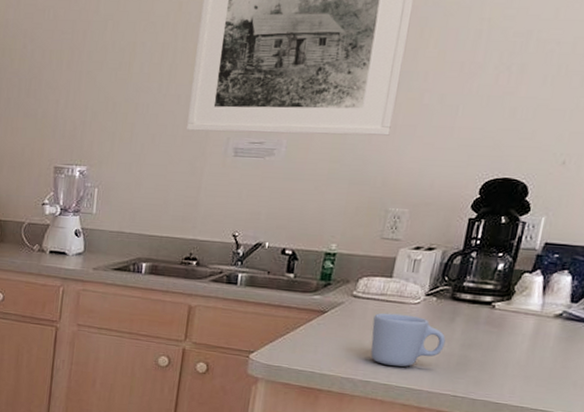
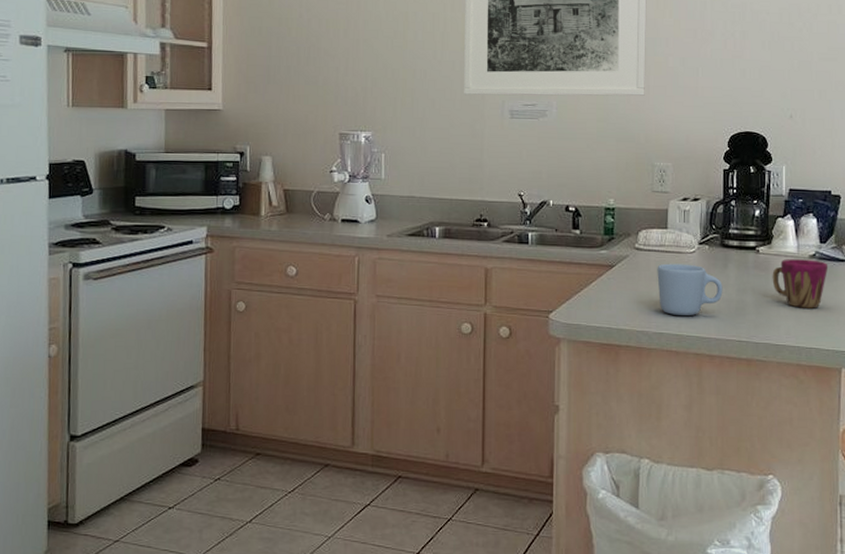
cup: none [504,316,576,370] -> present [772,259,829,309]

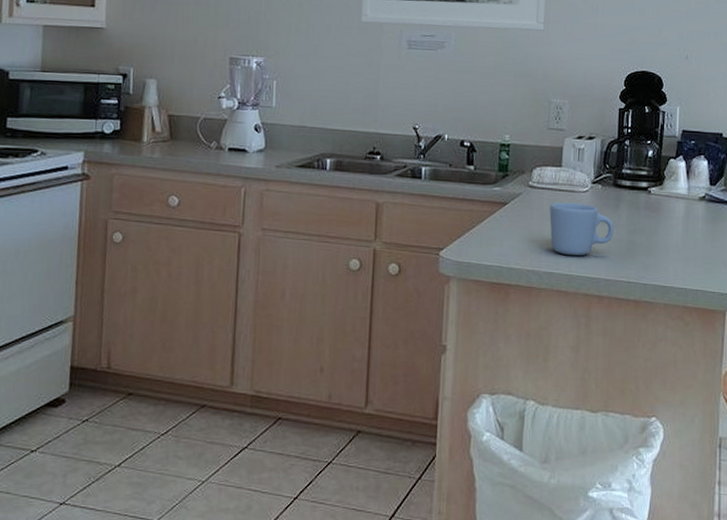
cup: present [772,259,829,309] -> none [662,200,717,251]

